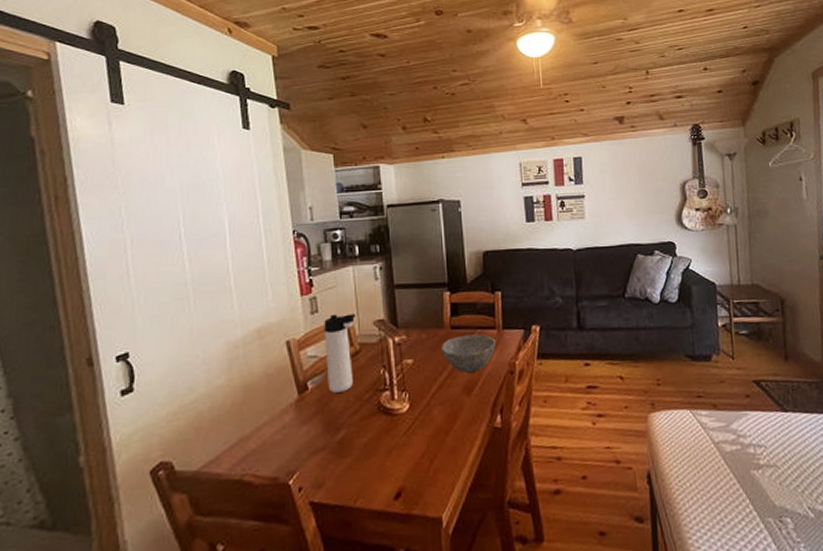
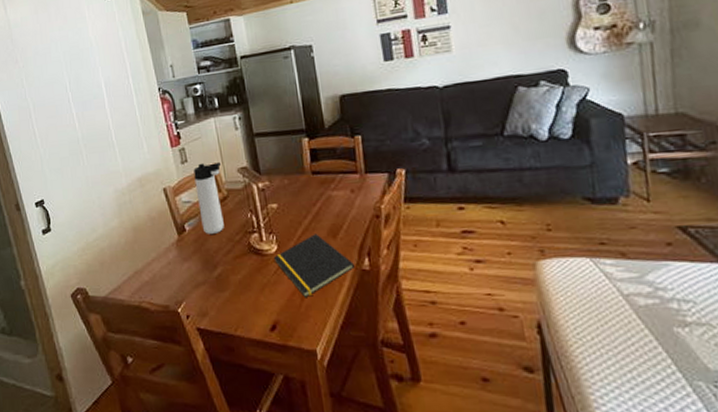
notepad: none [404,391,488,461] -> present [273,234,356,299]
bowl: present [441,334,497,372] -> none [304,178,360,216]

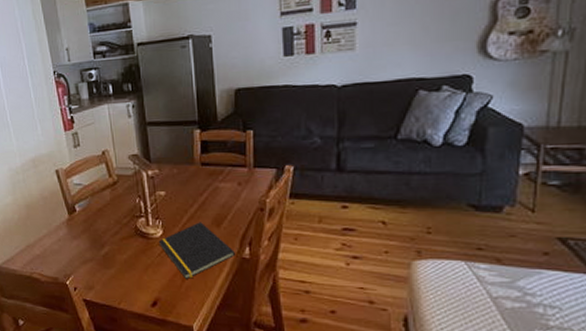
thermos bottle: present [193,162,224,234] -> none [86,148,113,216]

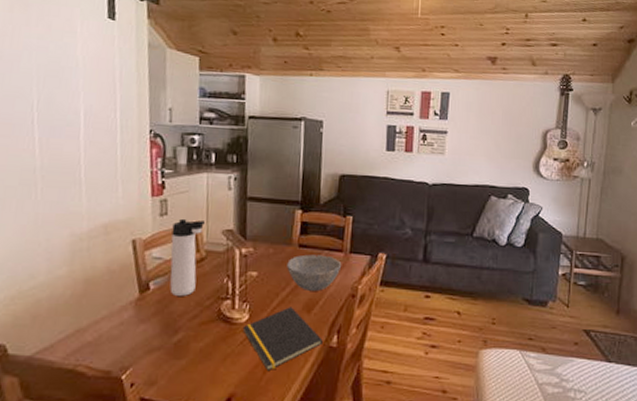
thermos bottle: none [86,148,113,216] -> present [170,218,206,296]
bowl: none [192,171,247,206] -> present [287,254,342,291]

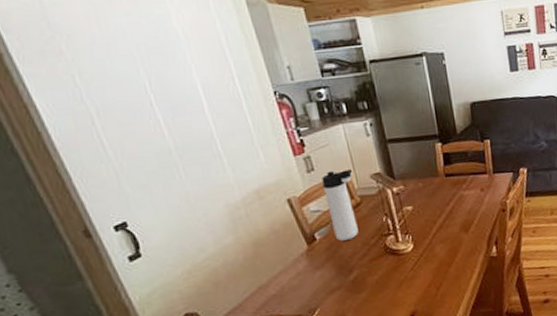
notepad: present [242,307,324,372] -> none [409,230,485,288]
bowl: present [287,254,342,291] -> none [438,179,489,214]

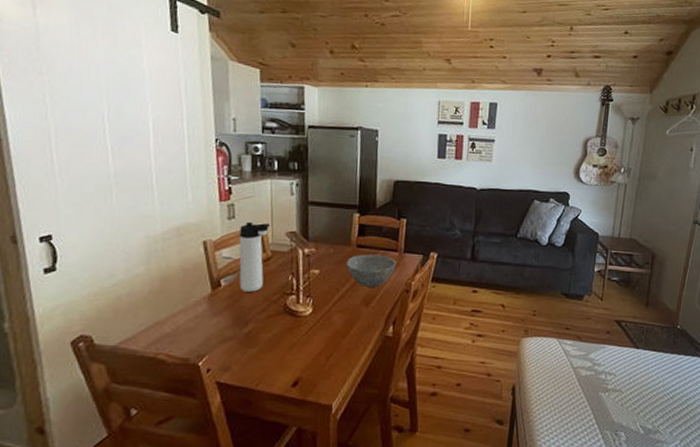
bowl: none [438,179,489,214] -> present [346,254,397,287]

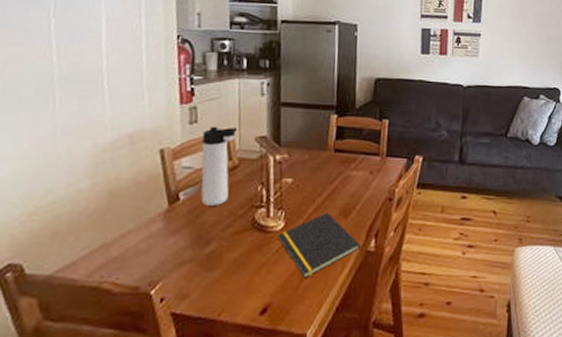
notepad: none [307,301,381,358] -> present [278,213,362,279]
bowl: present [346,254,397,287] -> none [323,159,379,196]

